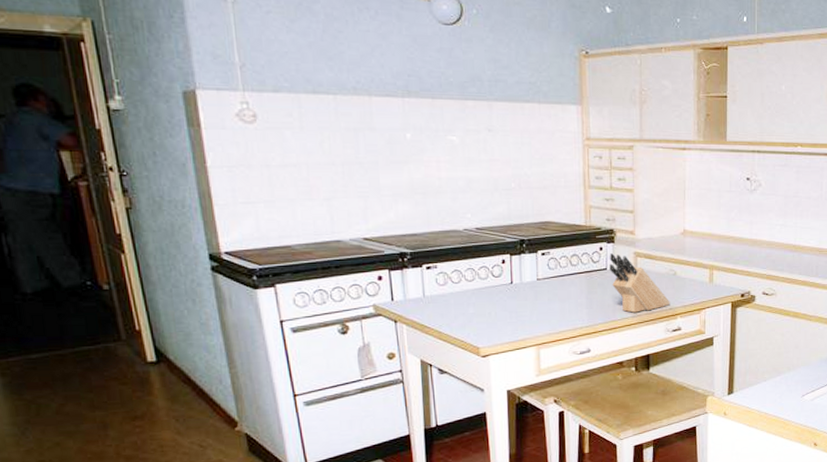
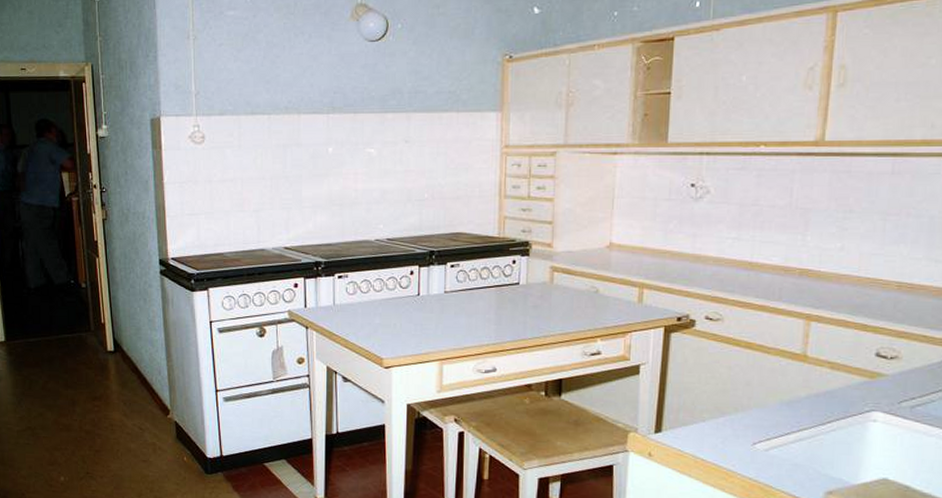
knife block: present [609,253,670,313] -> none [522,267,590,332]

